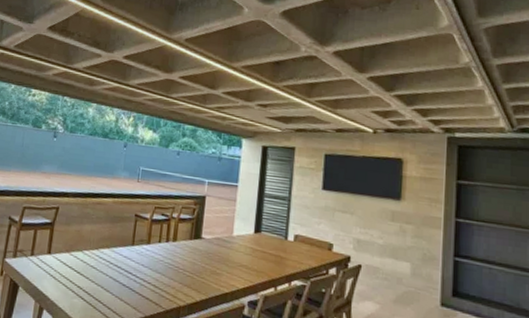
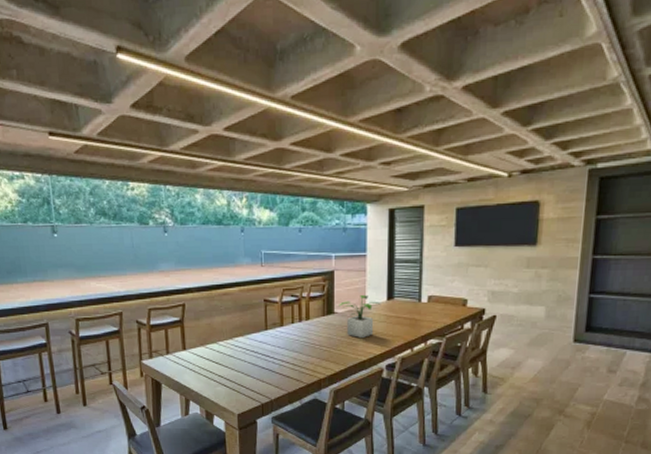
potted plant: none [207,224,248,269] -> present [339,295,381,339]

